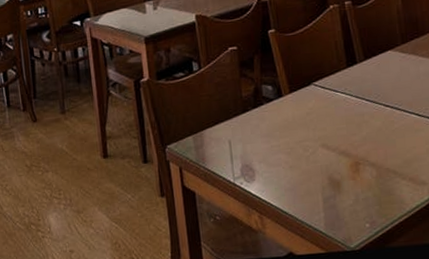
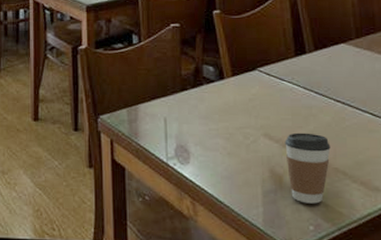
coffee cup: none [341,139,382,204] -> present [284,132,331,204]

